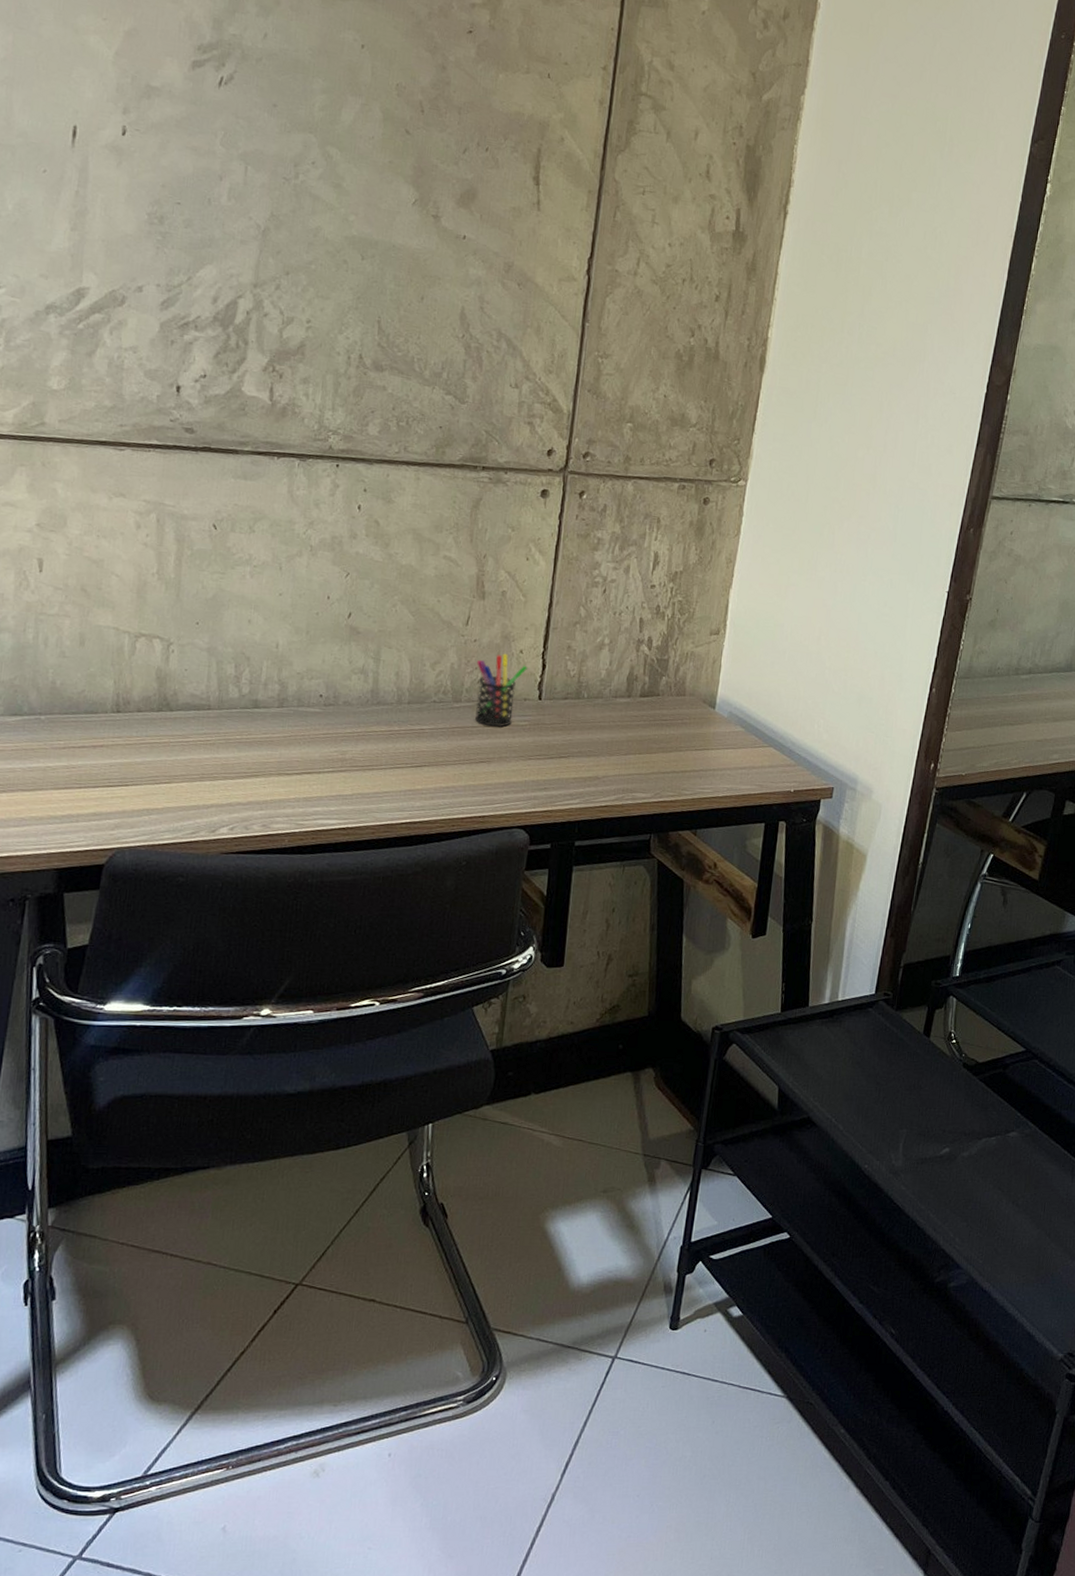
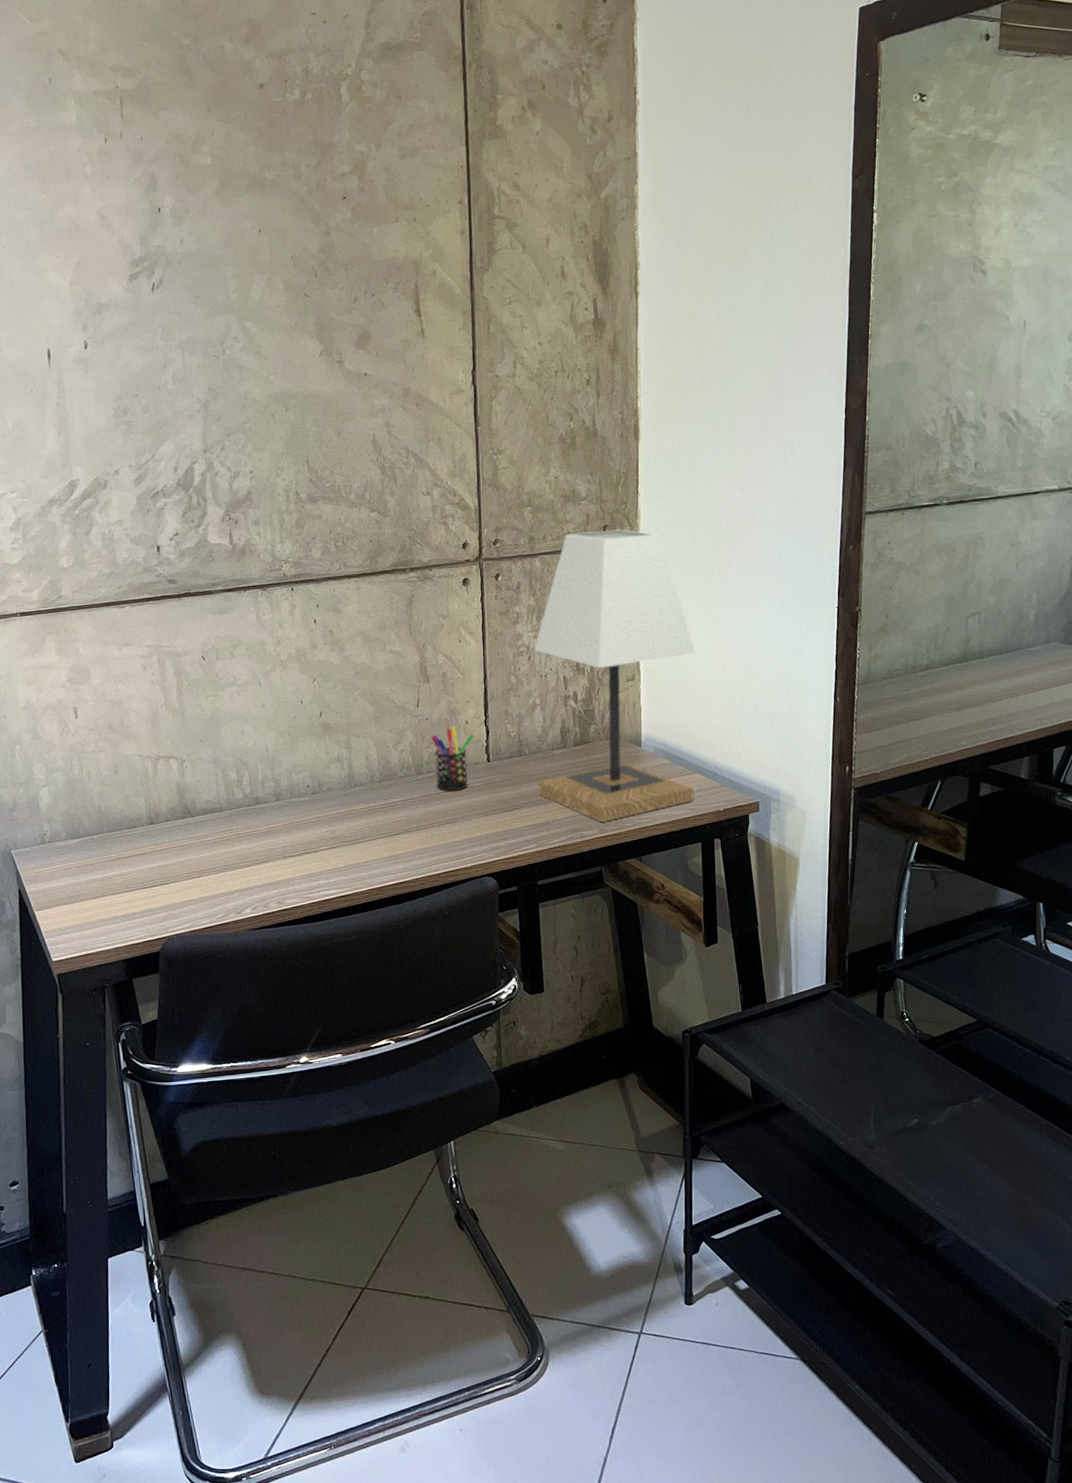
lamp: none [592,461,791,786] -> present [533,529,697,822]

